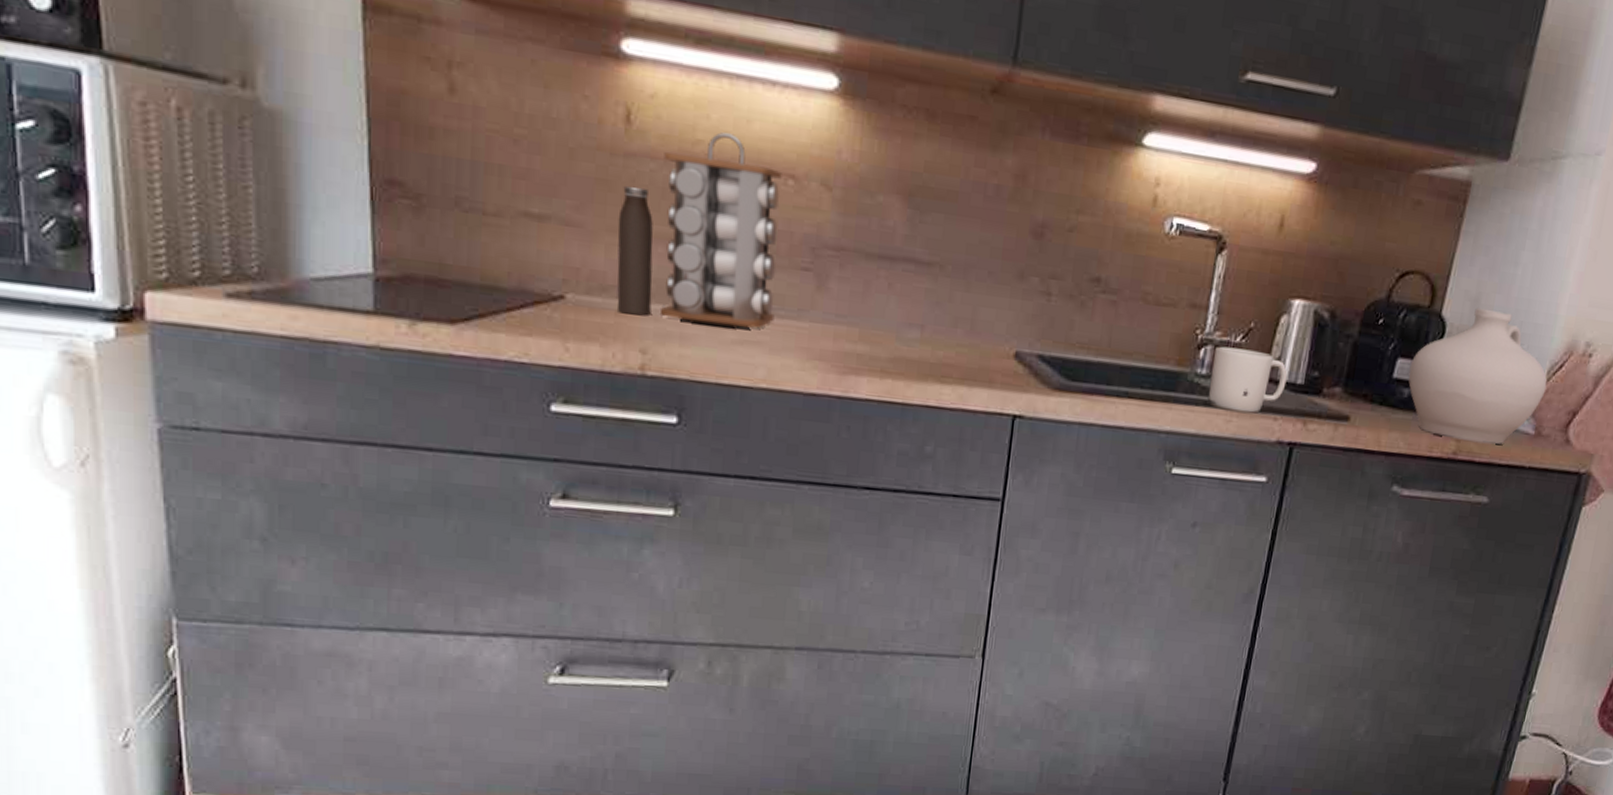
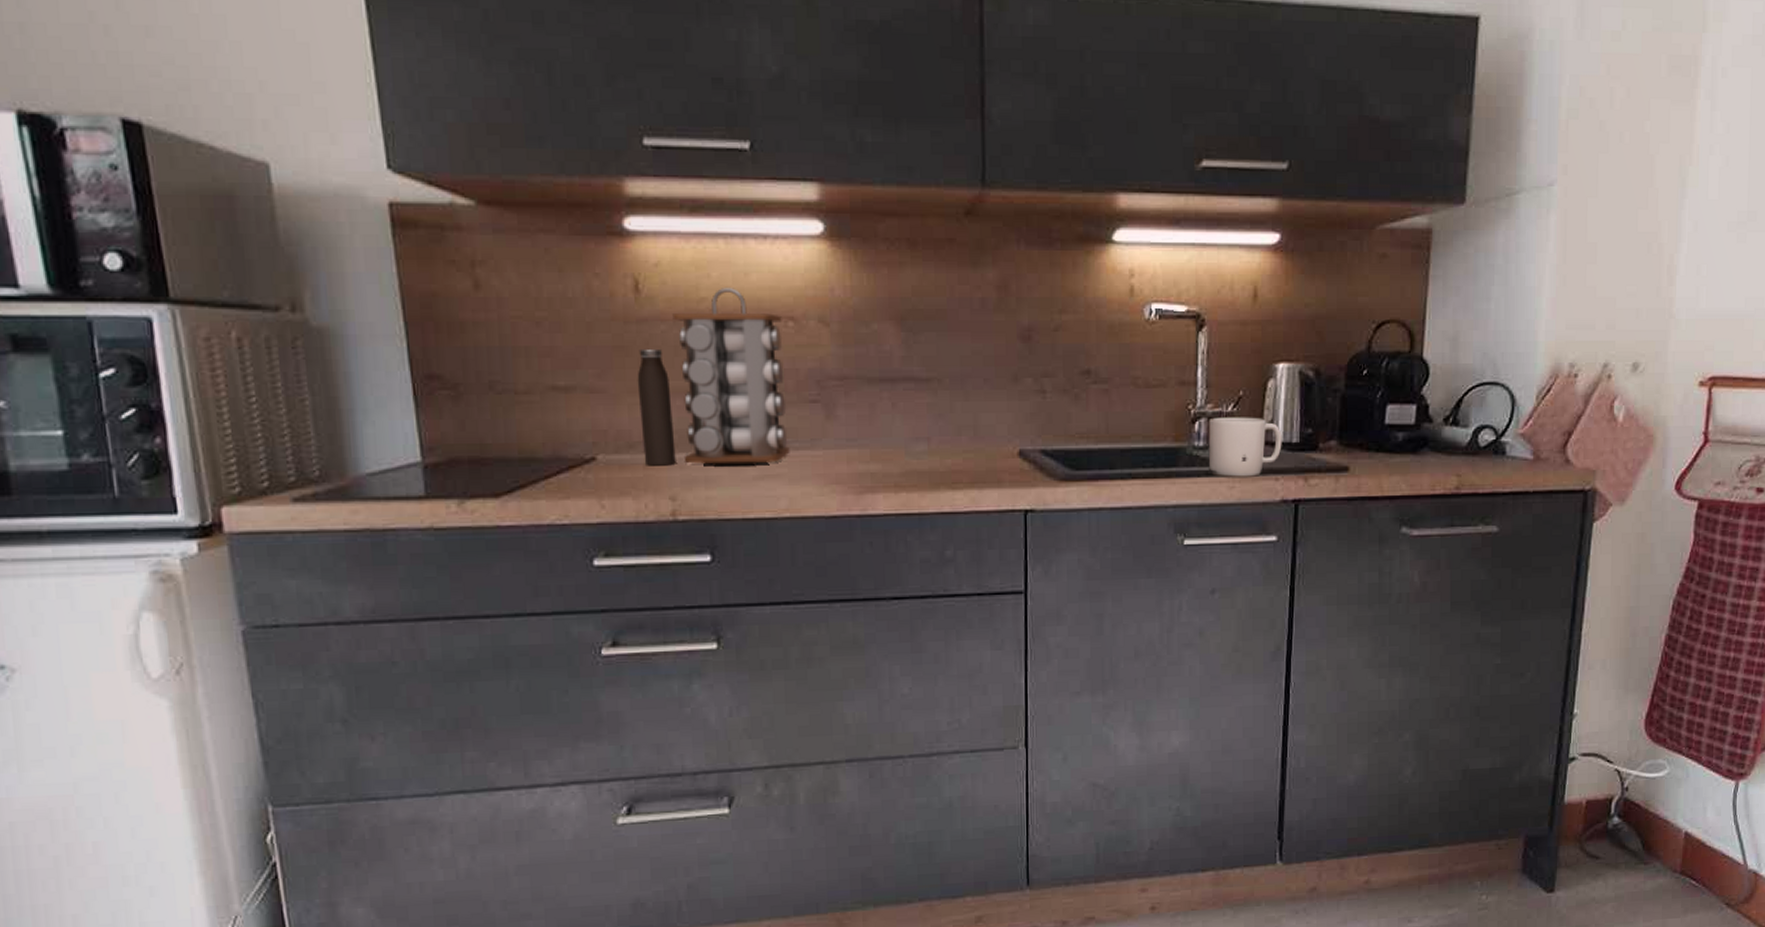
ceramic jug: present [1408,307,1547,445] -> none [1400,345,1538,475]

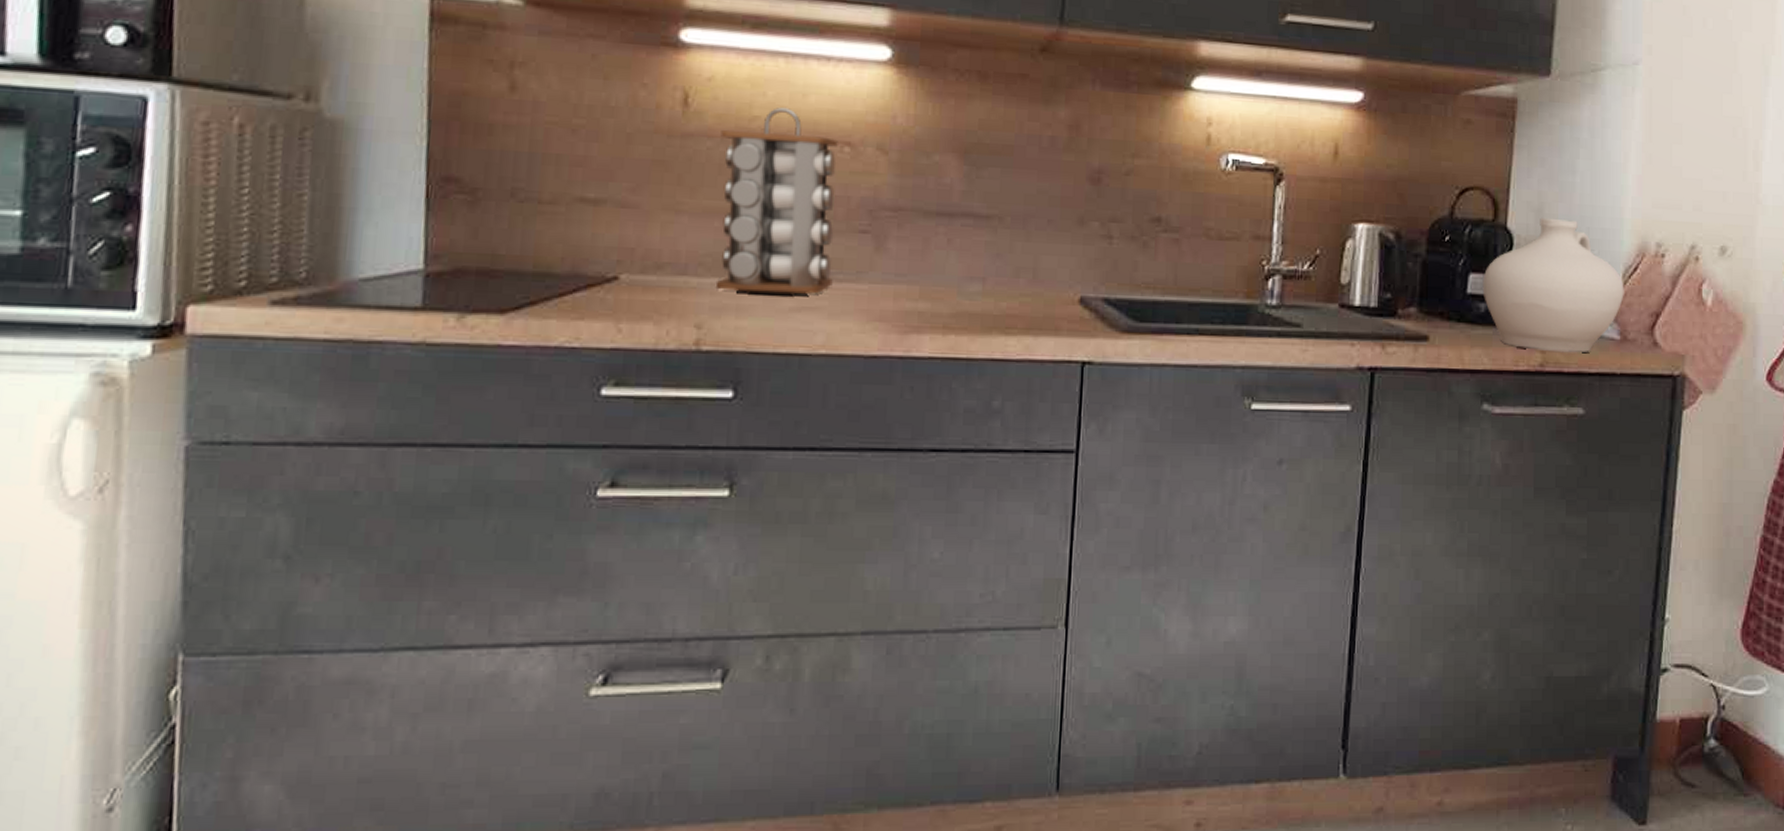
water bottle: present [637,348,676,466] -> none [671,164,710,291]
mug: present [1208,417,1282,478] -> none [1281,275,1360,342]
ceramic jug: none [1400,345,1538,475] -> present [1482,217,1624,353]

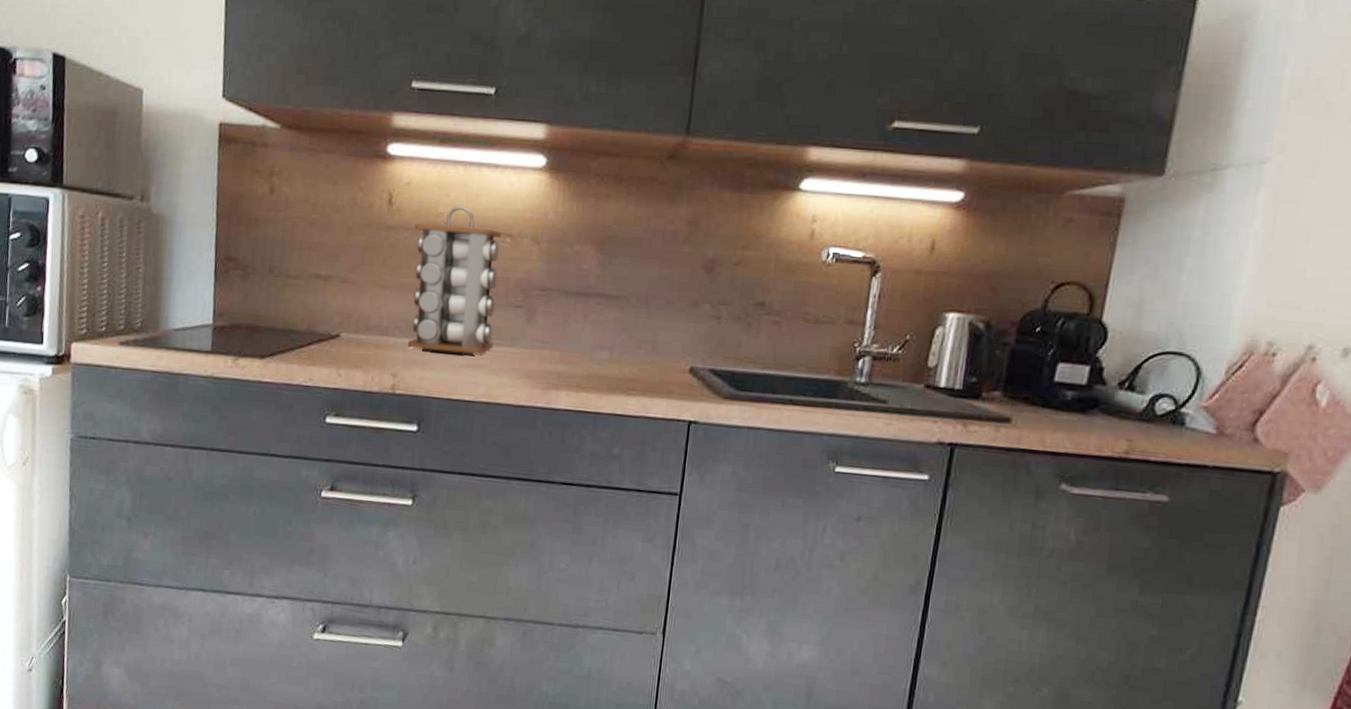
ceramic jug: present [1482,217,1624,353] -> none [1070,313,1226,444]

